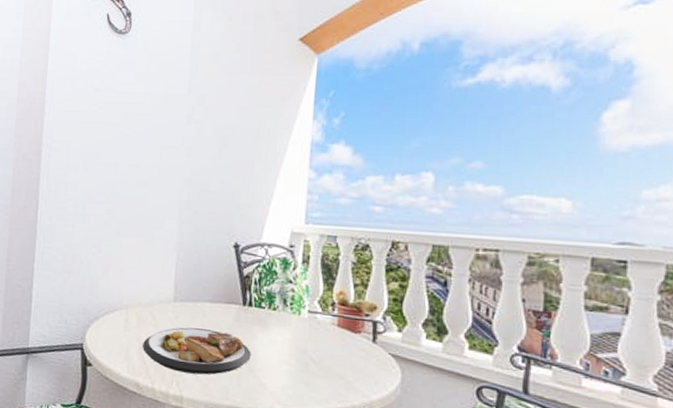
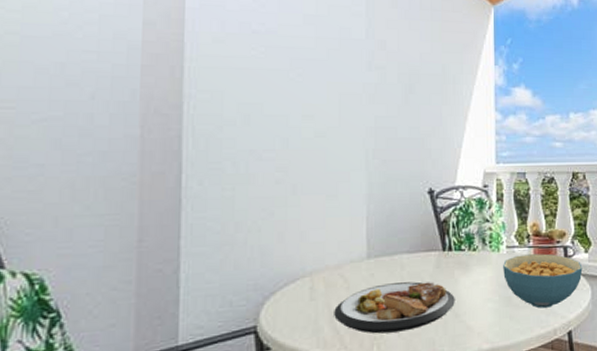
cereal bowl: none [302,322,393,383] -> present [503,253,583,309]

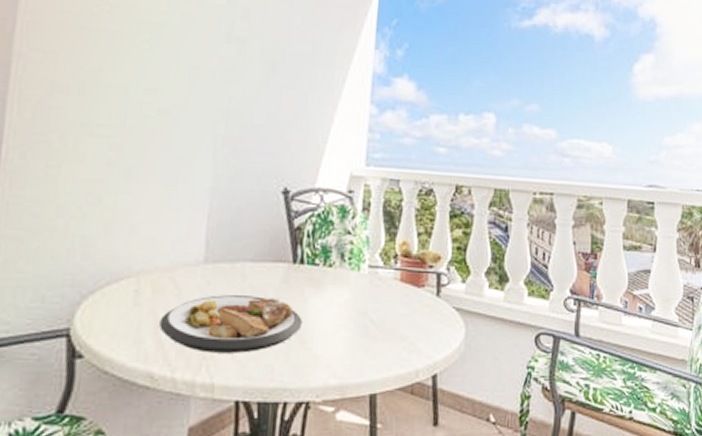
cereal bowl: present [503,253,583,309] -> none [362,277,457,344]

